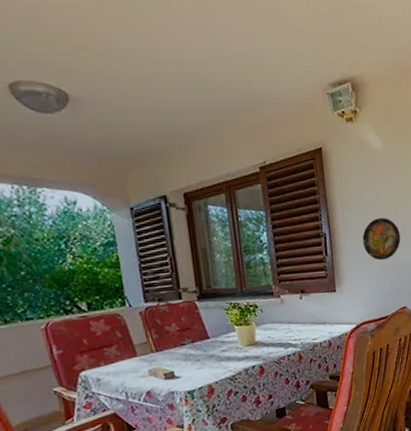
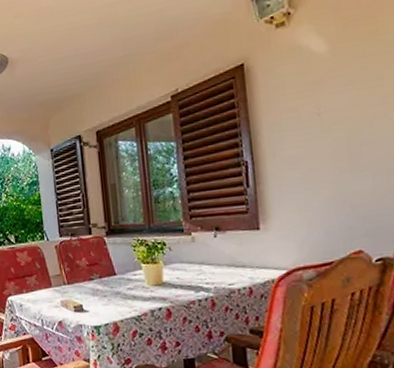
decorative plate: present [362,218,401,260] -> none [297,136,354,191]

